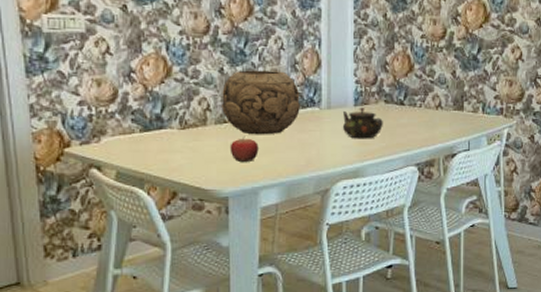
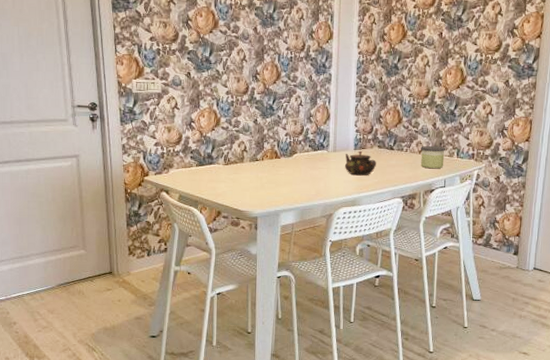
decorative bowl: present [221,70,300,135] -> none [254,121,313,171]
fruit: present [230,136,259,163] -> none [259,171,281,192]
candle: none [438,99,469,128] -> present [420,145,446,169]

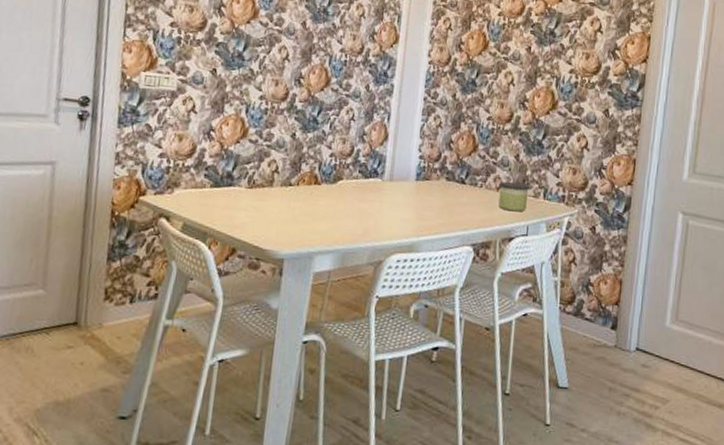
teapot: present [344,151,376,176] -> none [402,183,443,215]

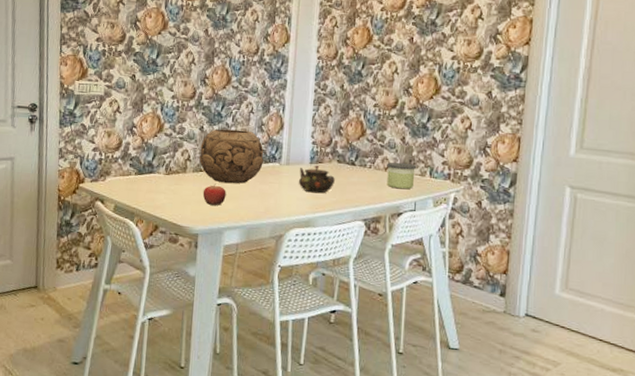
decorative bowl: none [288,137,365,201] -> present [198,129,264,184]
fruit: none [291,200,320,227] -> present [202,184,226,206]
teapot: none [402,183,443,215] -> present [298,165,335,194]

